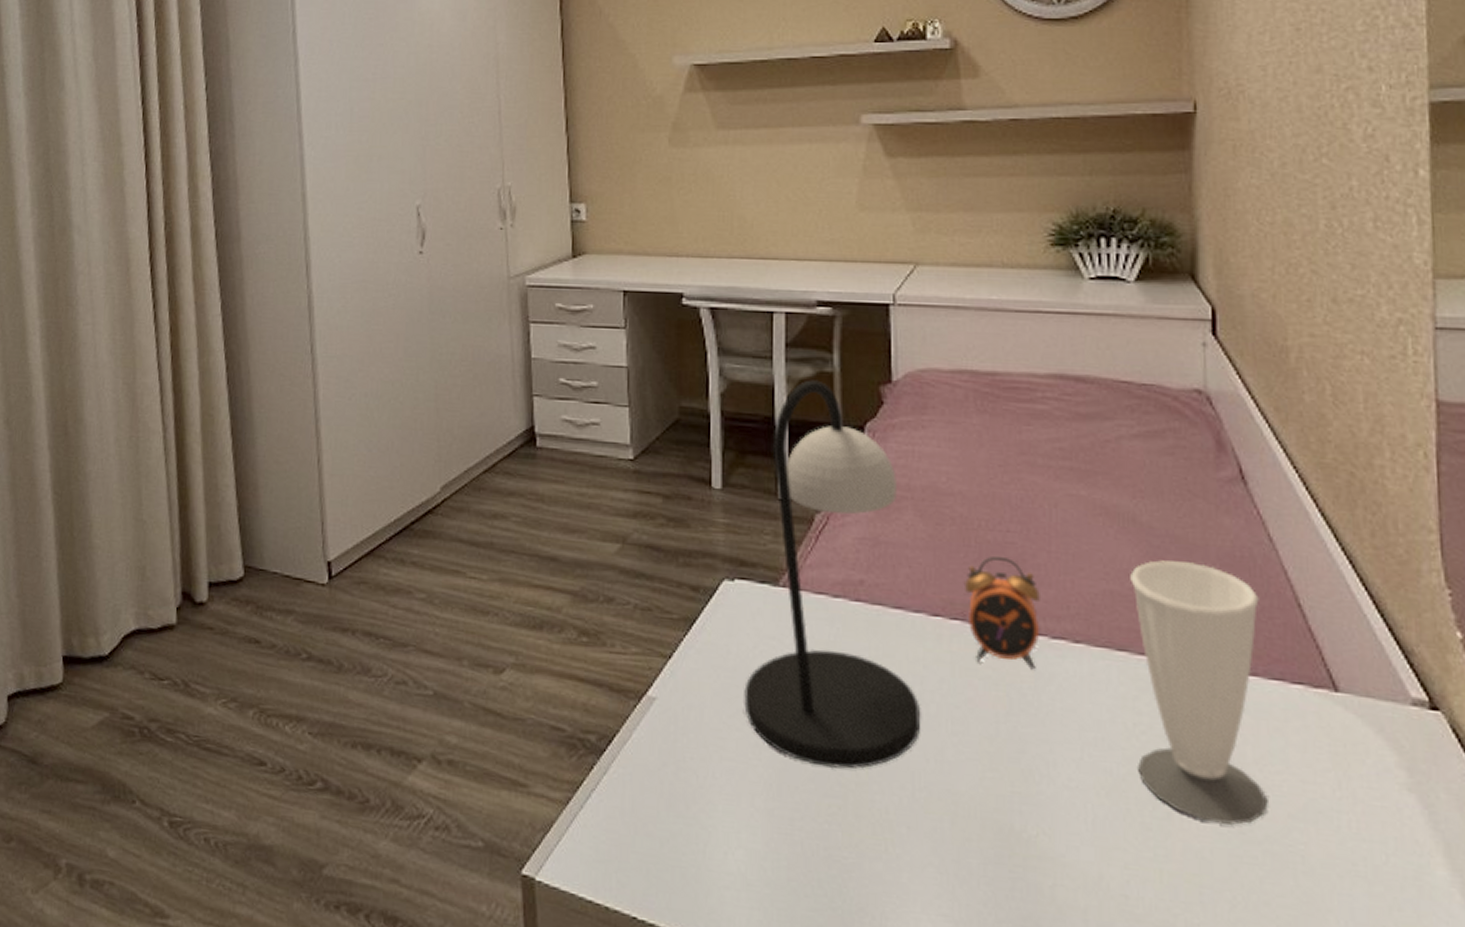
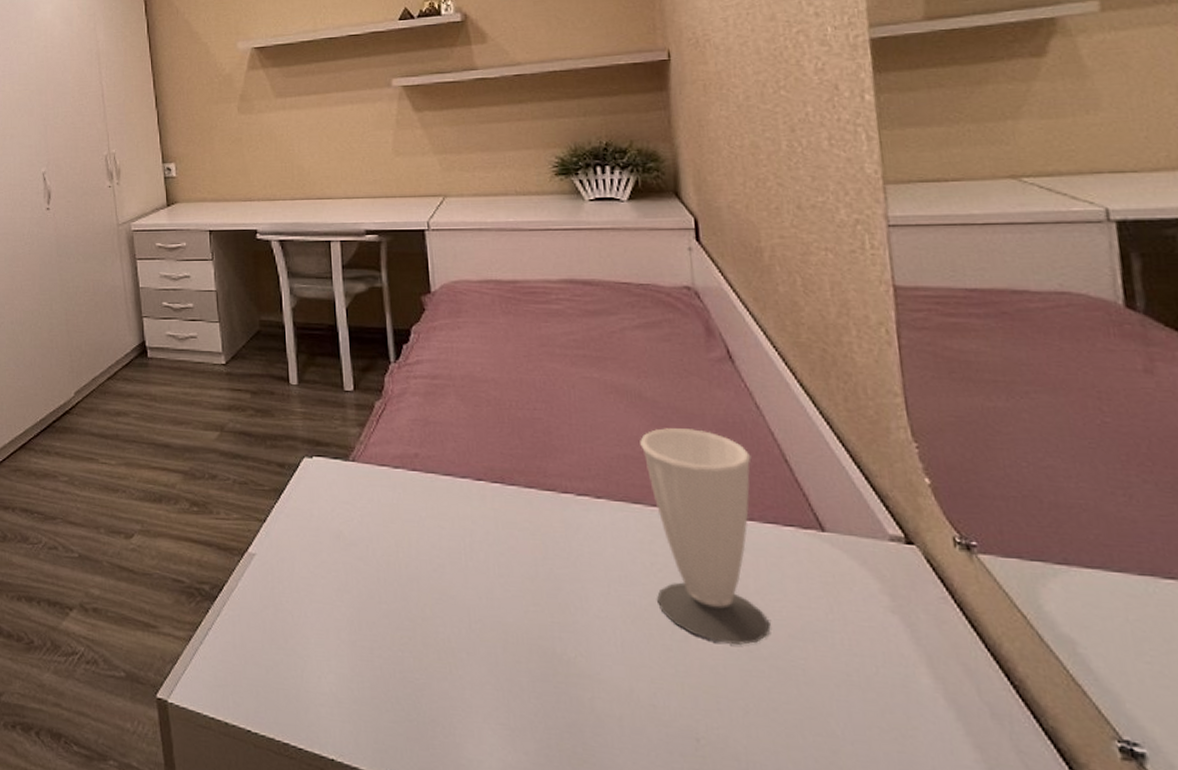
table lamp: present [744,380,921,769] -> none [326,294,472,607]
alarm clock: present [965,555,1042,670] -> none [502,429,567,522]

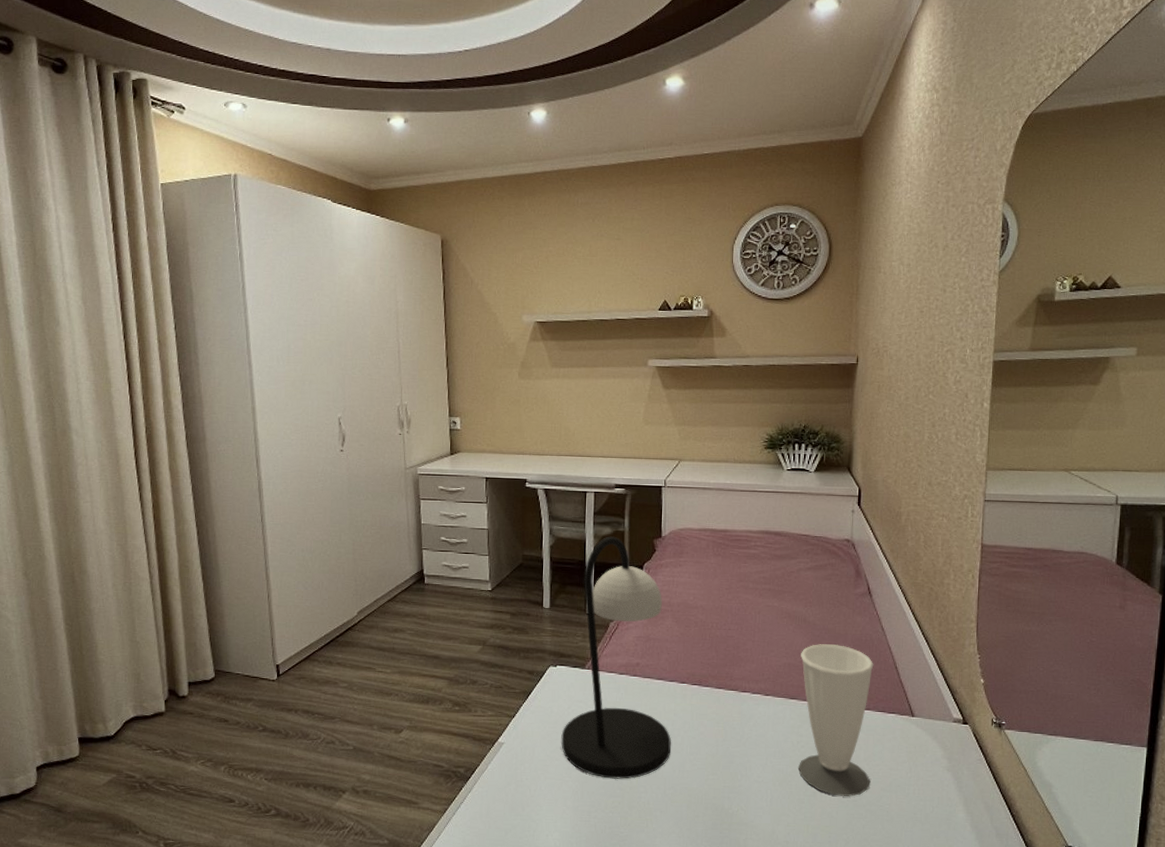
table lamp: none [326,294,472,607] -> present [561,536,672,779]

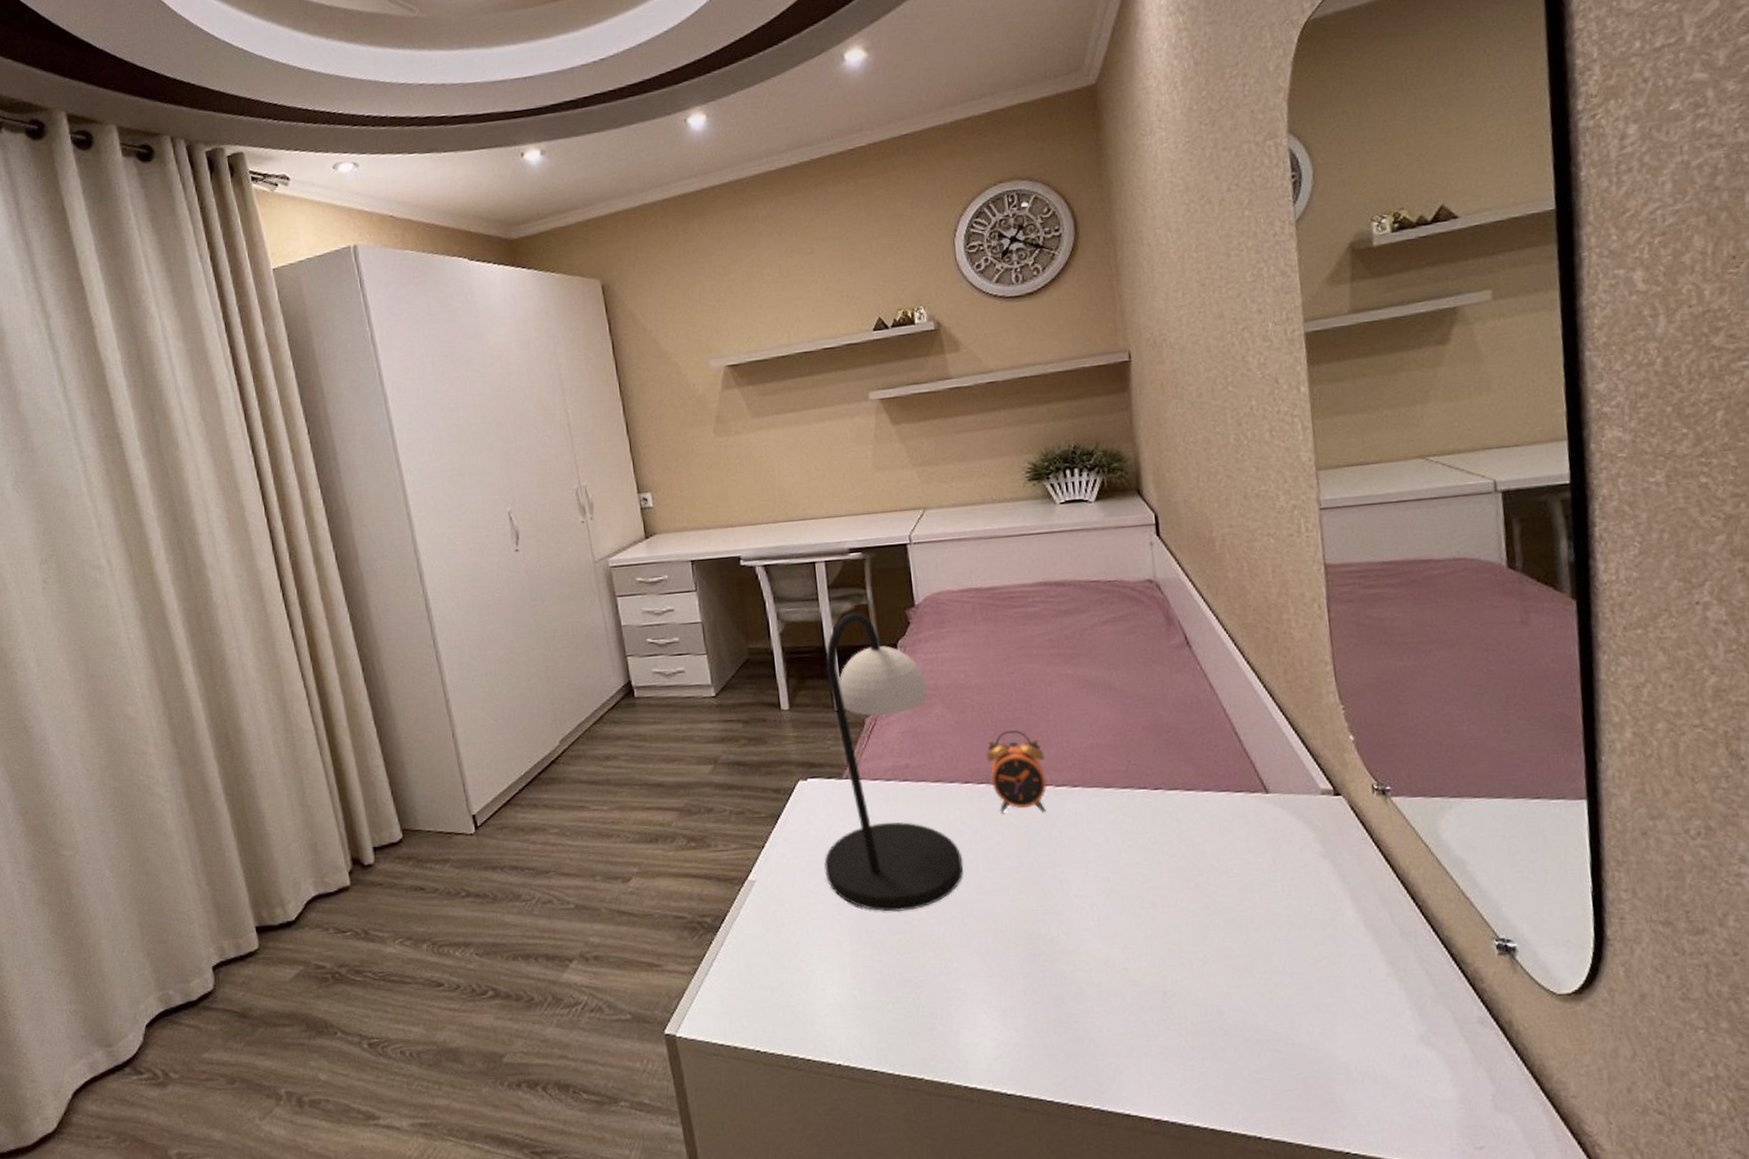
alarm clock: none [702,645,748,713] -> present [986,729,1046,813]
cup: present [798,644,874,796] -> none [1110,713,1224,904]

